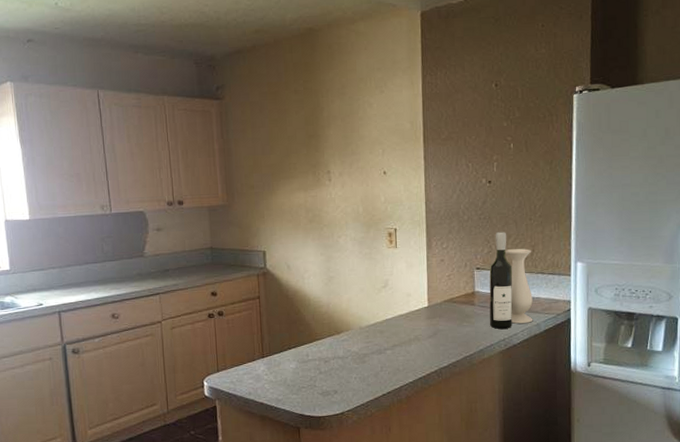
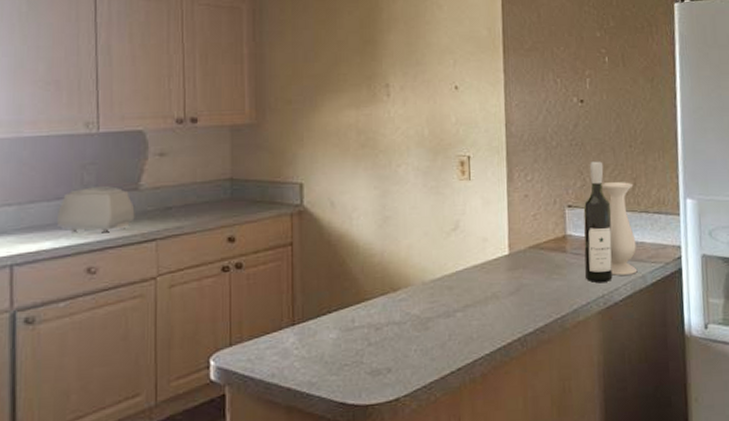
toaster: none [88,254,143,289] -> present [57,186,135,233]

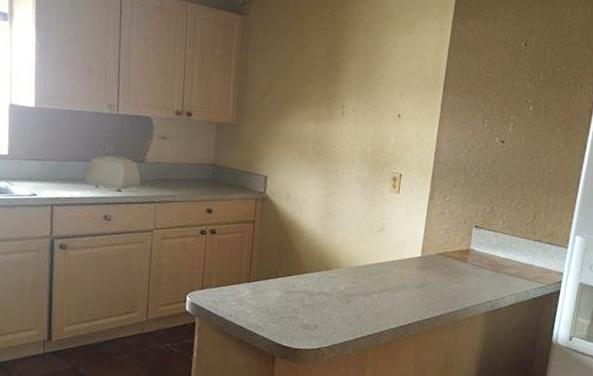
bottle: present [583,161,613,282] -> none [479,193,512,291]
vase: present [602,182,638,276] -> none [501,212,534,289]

